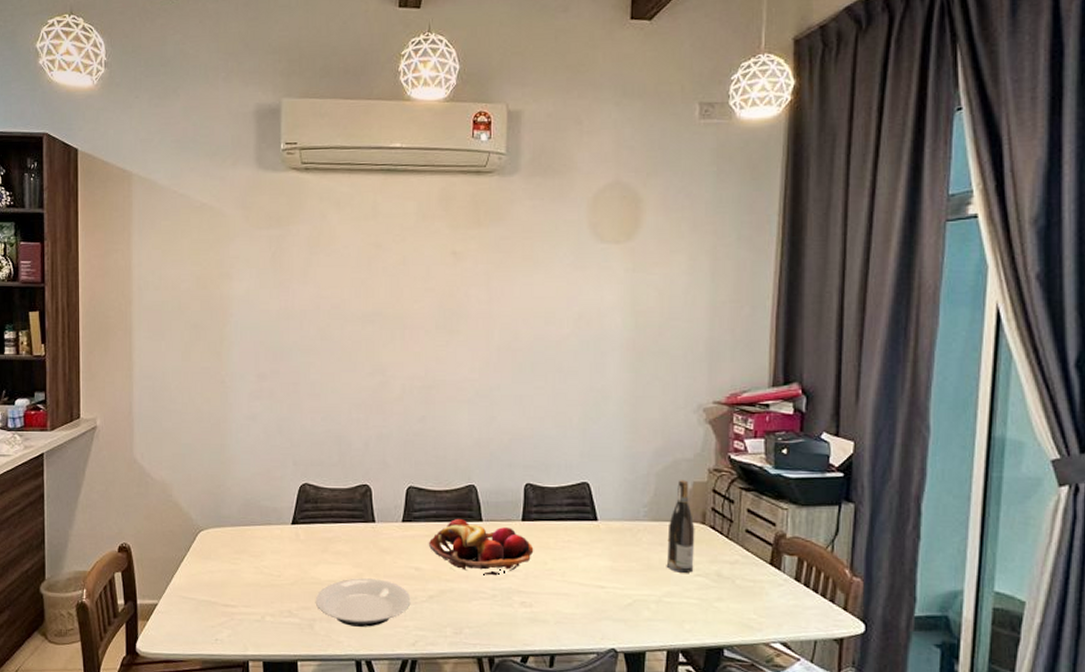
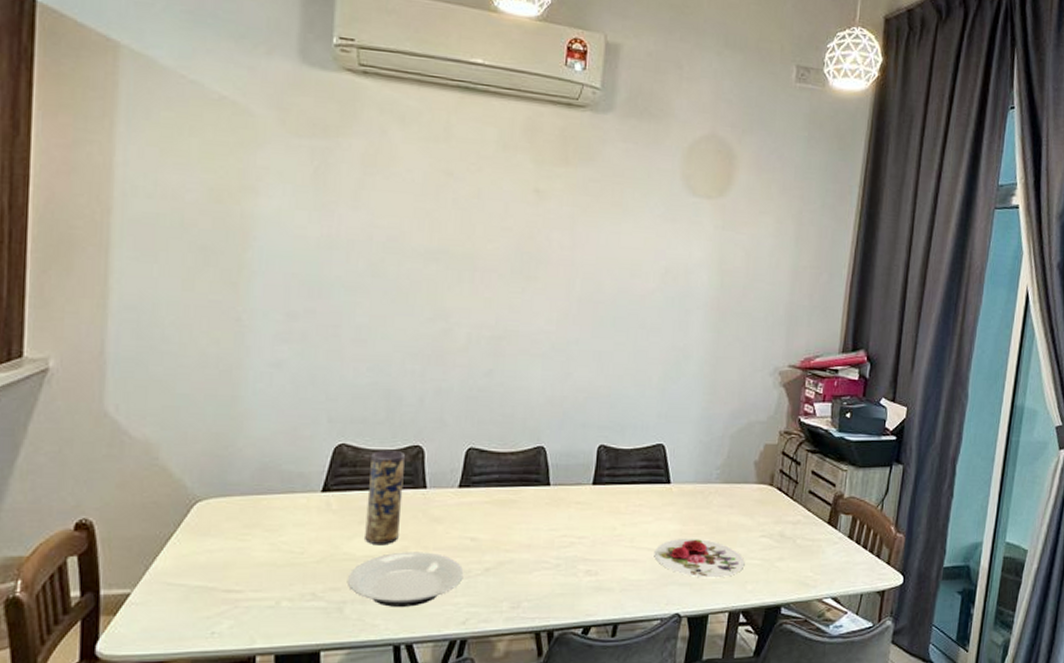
vase: none [327,488,356,571] -> present [365,449,405,544]
fruit basket: present [428,519,534,576] -> none [487,484,603,544]
plate: none [586,575,681,616] -> present [654,539,745,578]
wine bottle: present [666,480,695,573] -> none [734,442,764,534]

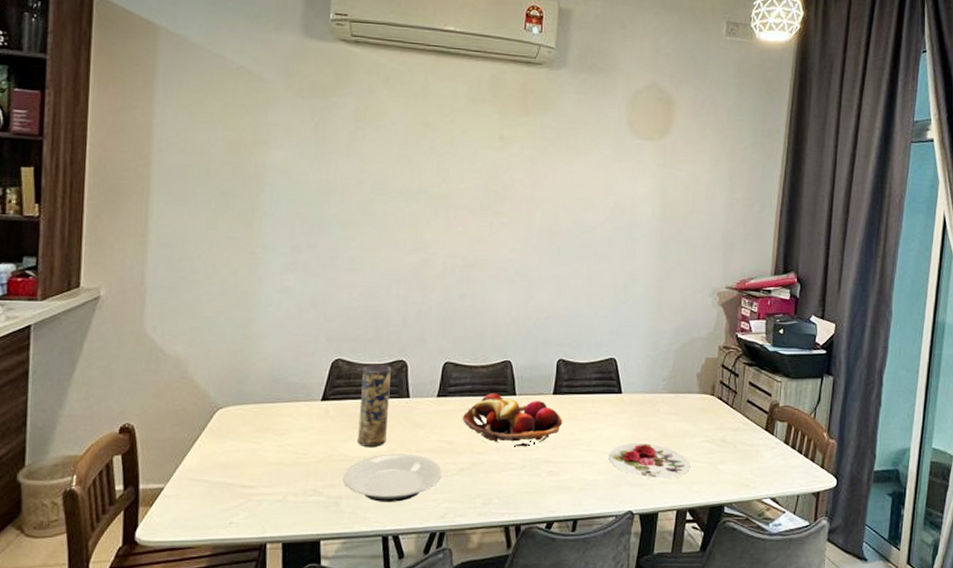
fruit basket: none [487,484,603,544] -> present [462,394,563,447]

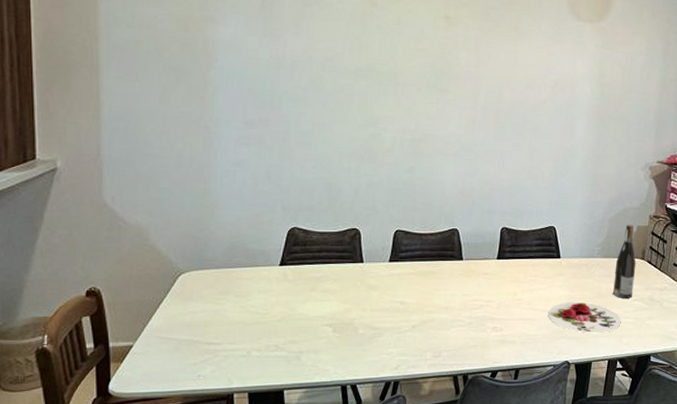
plate: present [342,453,442,502] -> none [302,313,395,356]
vase: present [358,364,391,447] -> none [316,231,345,307]
fruit basket: present [462,394,563,447] -> none [413,259,506,306]
wine bottle: none [679,356,706,439] -> present [612,224,636,298]

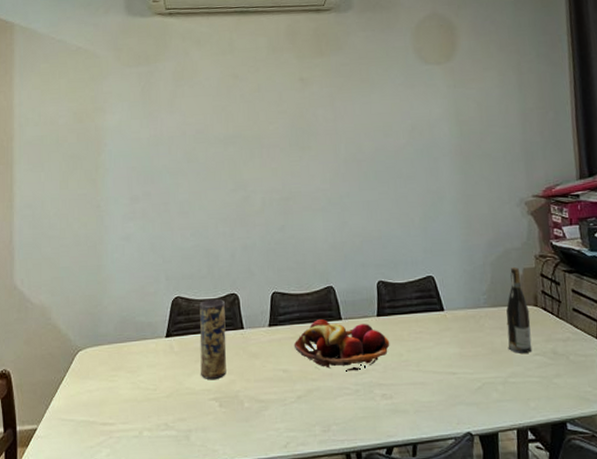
vase: none [316,231,345,307] -> present [199,298,227,379]
fruit basket: none [413,259,506,306] -> present [293,319,390,372]
plate: present [547,302,621,333] -> none [439,360,524,397]

